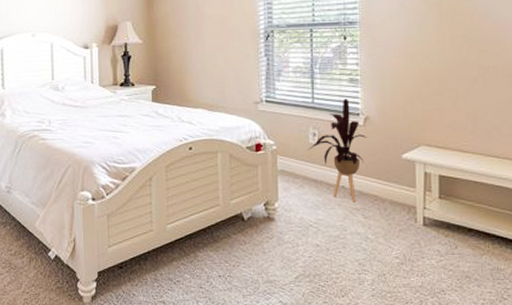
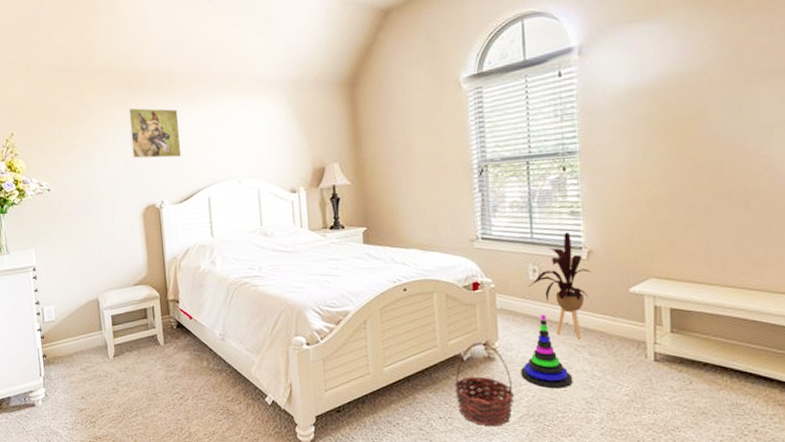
basket: none [235,202,292,286] -> present [454,342,515,427]
stacking toy: none [298,177,347,250] -> present [520,314,573,389]

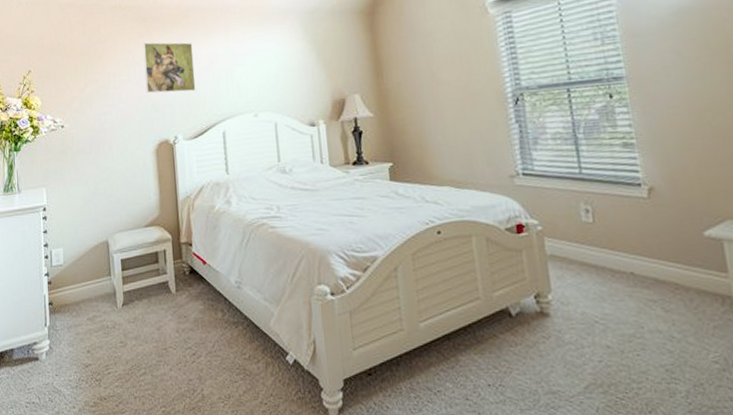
basket: present [454,342,515,427] -> none [503,294,577,398]
stacking toy: present [520,314,573,389] -> none [581,262,647,352]
house plant: present [528,232,591,340] -> none [582,167,656,293]

